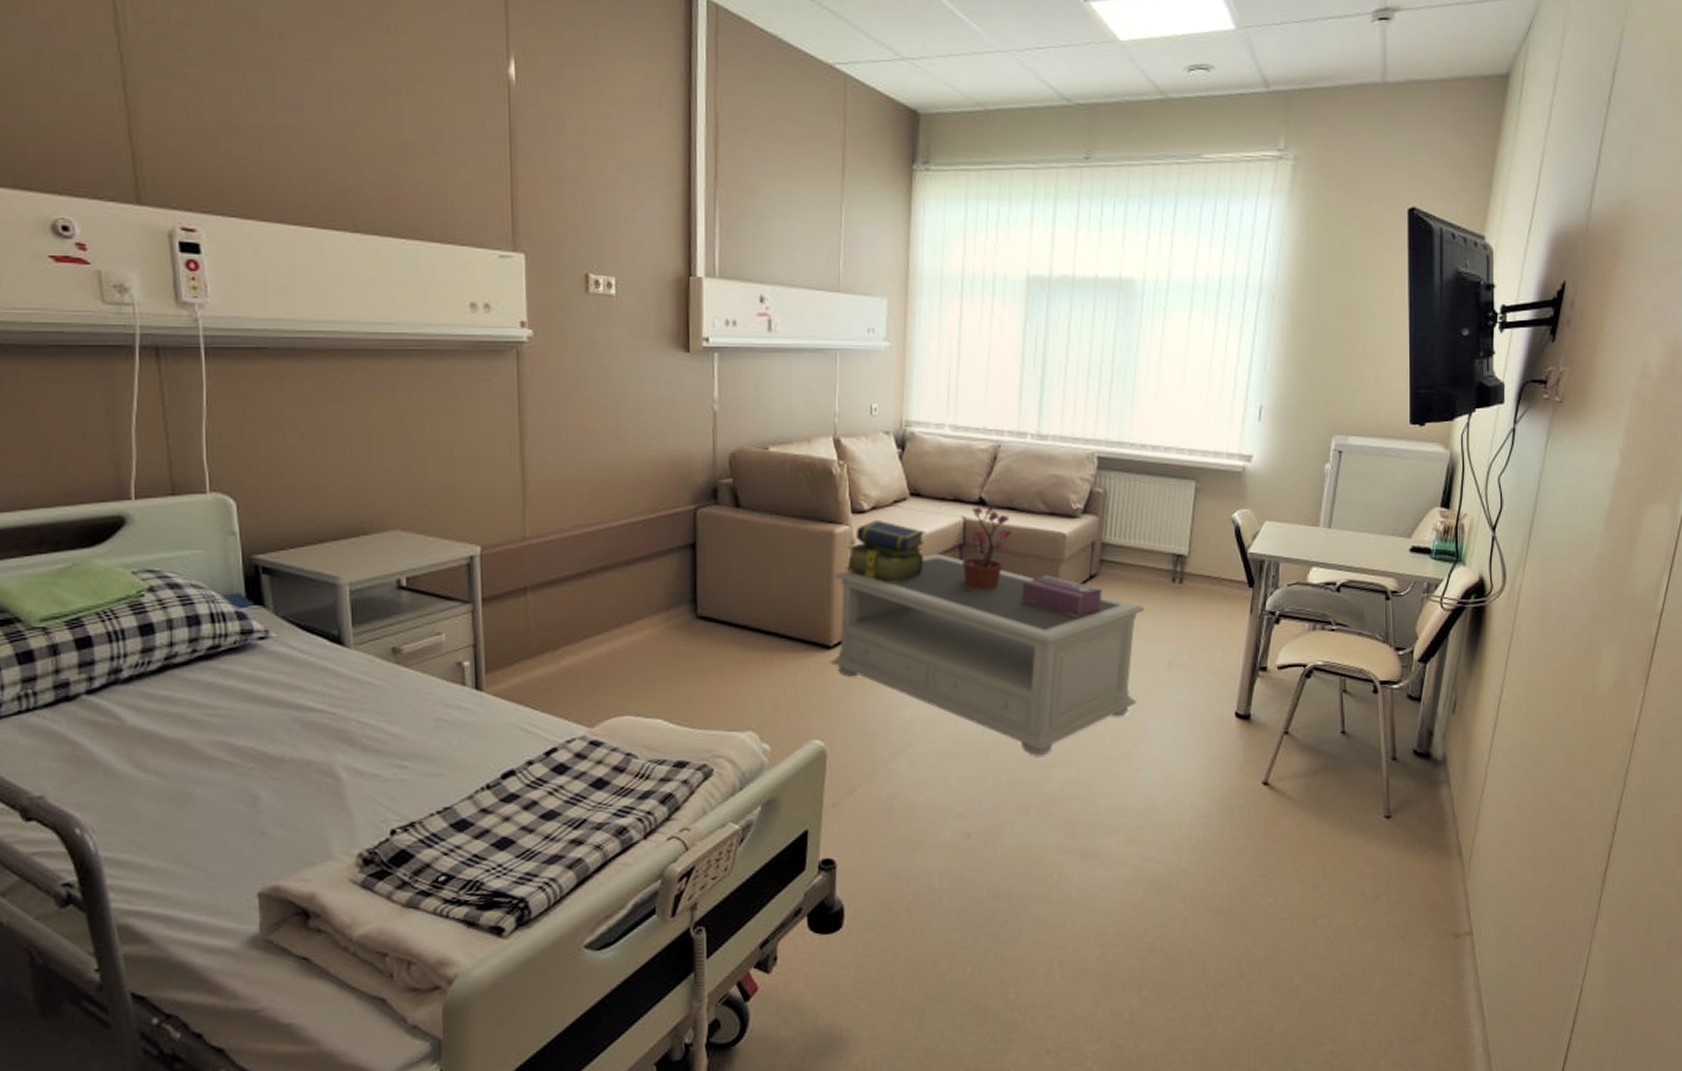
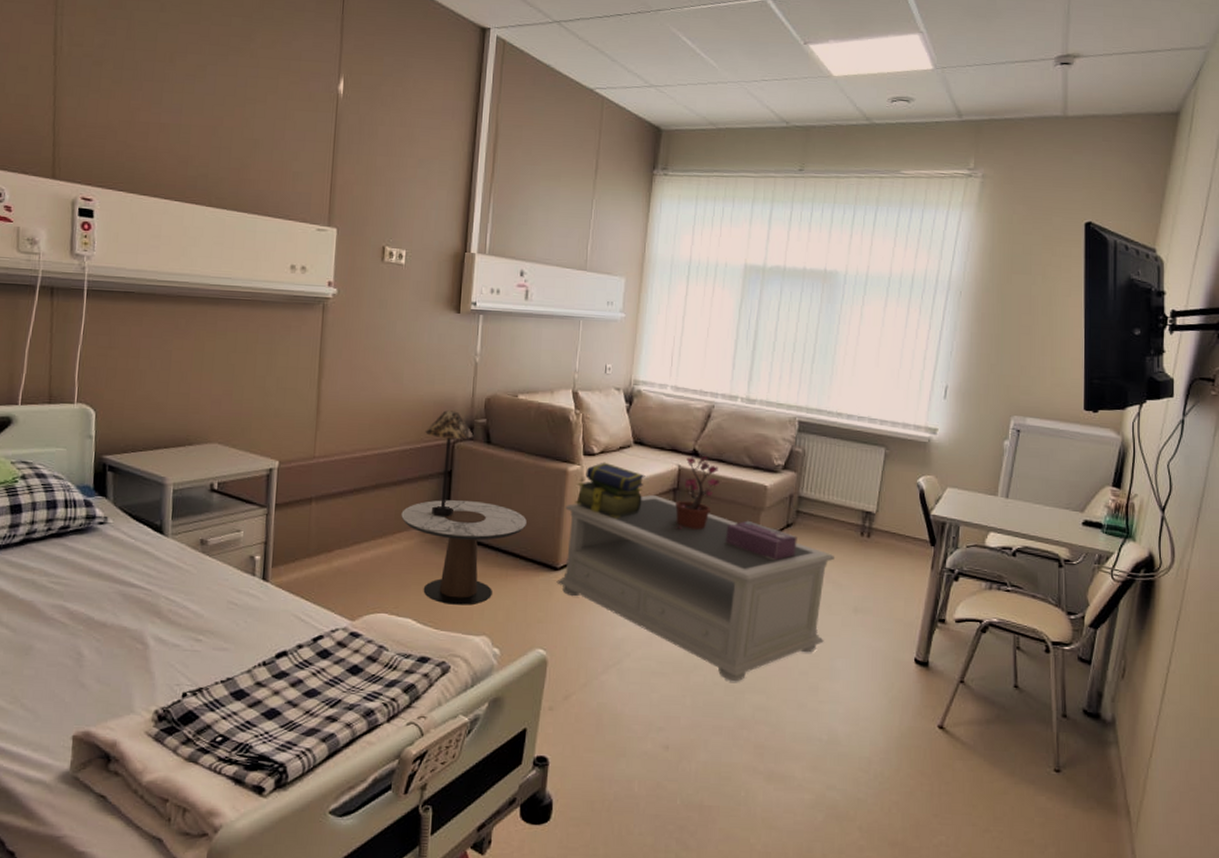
side table: none [639,576,790,699] -> present [401,500,527,605]
table lamp: none [659,471,719,598] -> present [425,410,474,517]

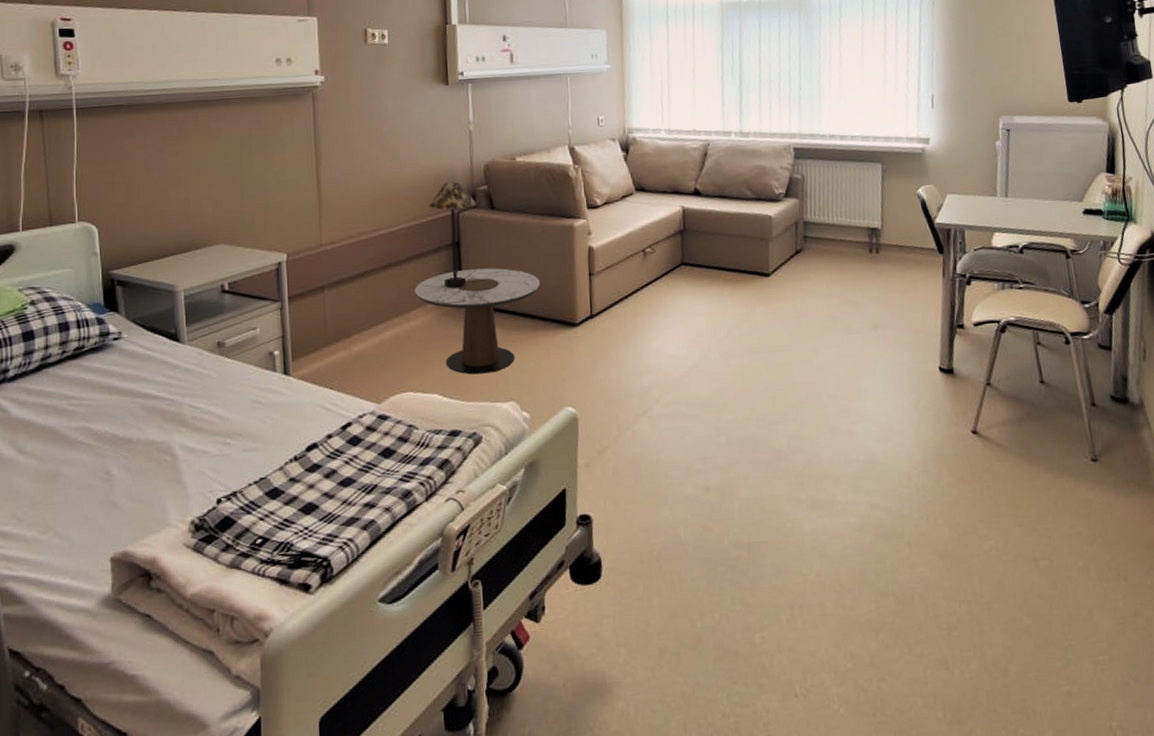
coffee table: present [556,494,836,682] -> none [576,238,848,414]
stack of books: present [575,462,645,519] -> none [585,212,651,268]
potted plant: present [675,456,719,530] -> none [684,194,724,269]
tissue box: present [726,520,797,561] -> none [737,252,809,289]

